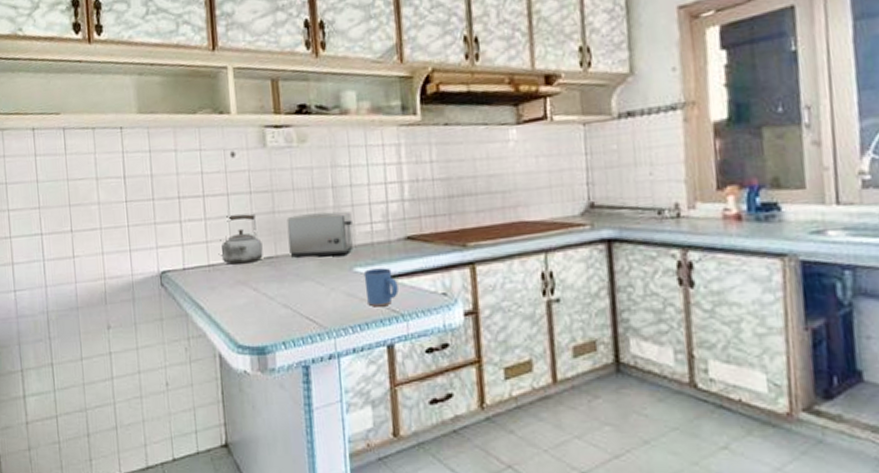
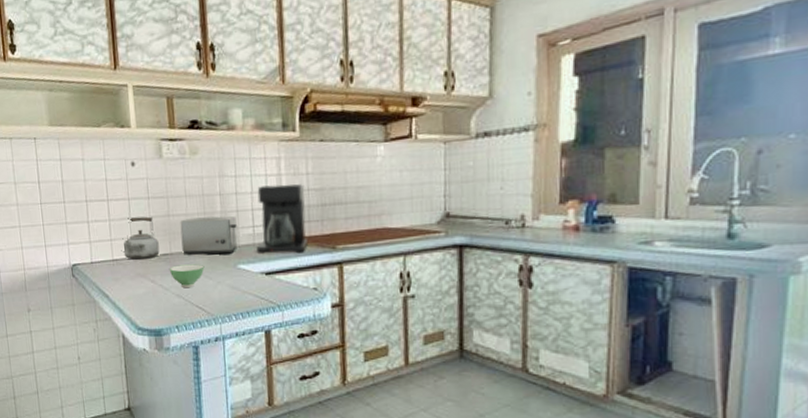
bowl: none [274,267,316,297] -> present [169,264,205,289]
mug: present [363,268,399,307] -> none [246,265,276,299]
coffee maker: none [374,173,435,254] -> present [256,184,309,254]

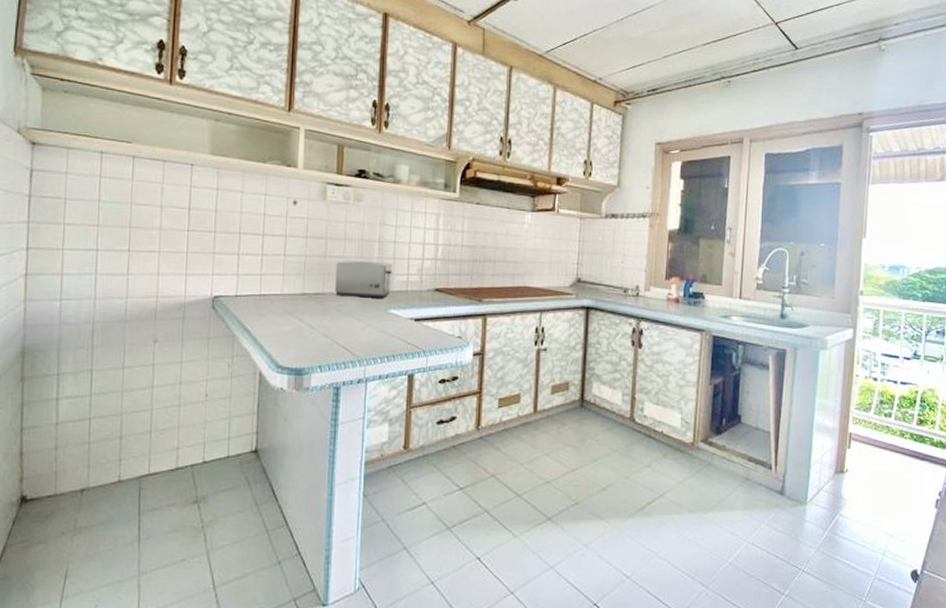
kettle: present [121,216,160,261] -> none [270,254,312,298]
bowl: present [169,264,205,289] -> none [318,305,356,329]
coffee maker: present [256,184,309,254] -> none [408,238,459,303]

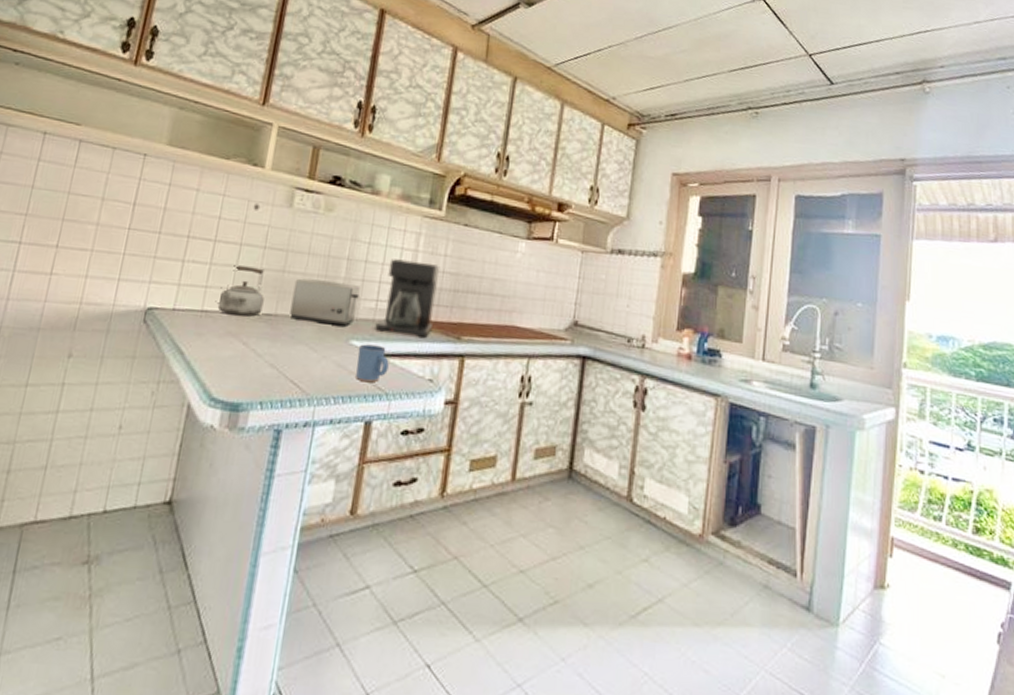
kettle: none [270,254,312,298] -> present [215,265,265,318]
mug: none [396,312,423,343] -> present [356,344,389,383]
coffee maker: none [408,238,459,303] -> present [375,259,440,338]

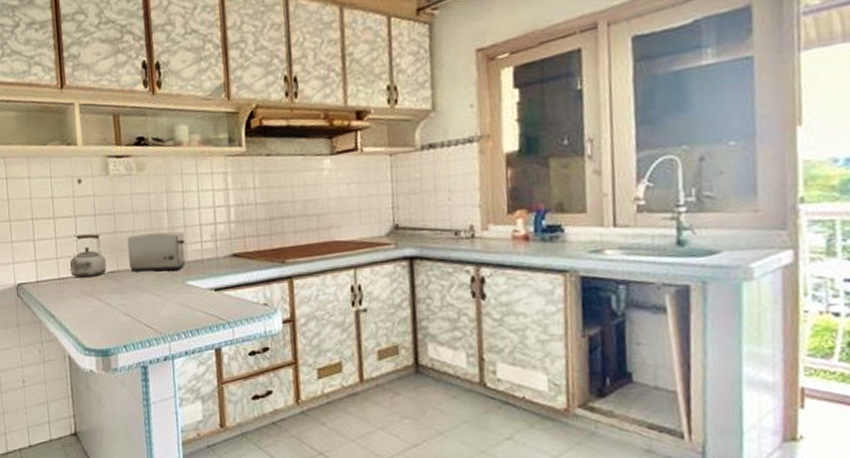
mug: present [356,344,389,383] -> none [194,281,225,316]
coffee maker: present [375,259,440,338] -> none [204,198,258,269]

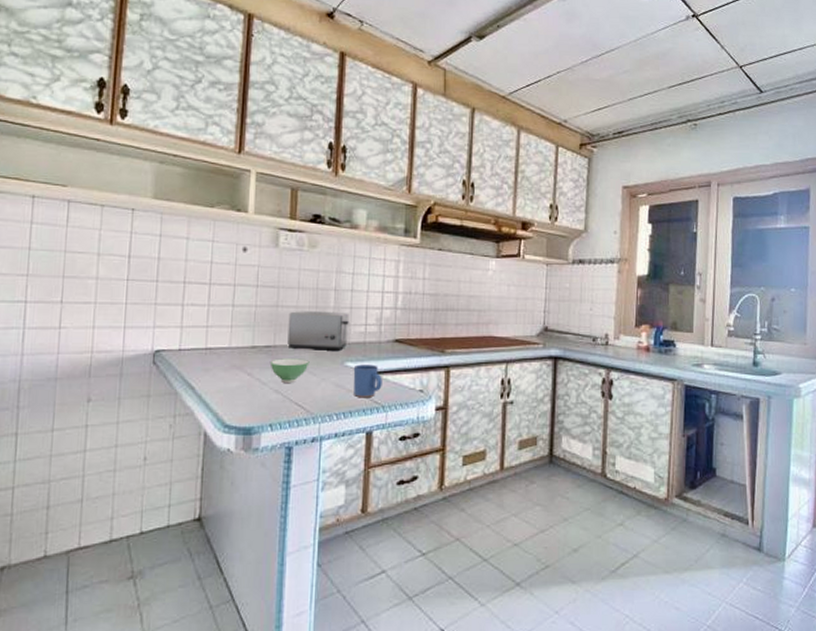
kettle: present [67,233,107,279] -> none [217,305,262,351]
bowl: none [116,281,153,307] -> present [269,358,310,384]
mug: none [194,281,225,316] -> present [353,364,382,398]

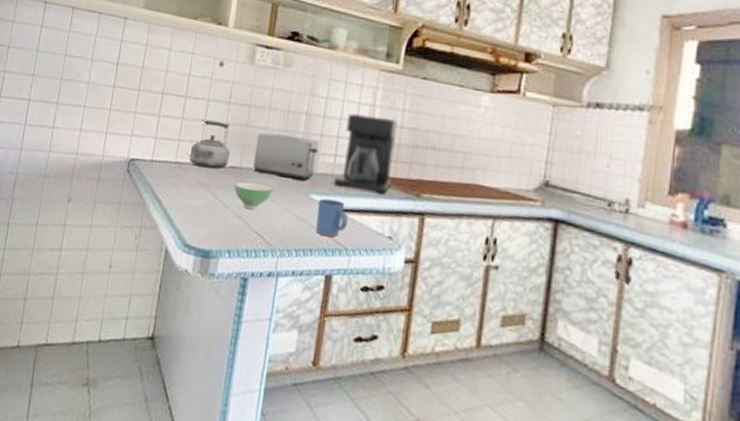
kettle: none [217,305,262,351] -> present [187,120,230,170]
coffee maker: none [366,286,420,355] -> present [333,113,398,194]

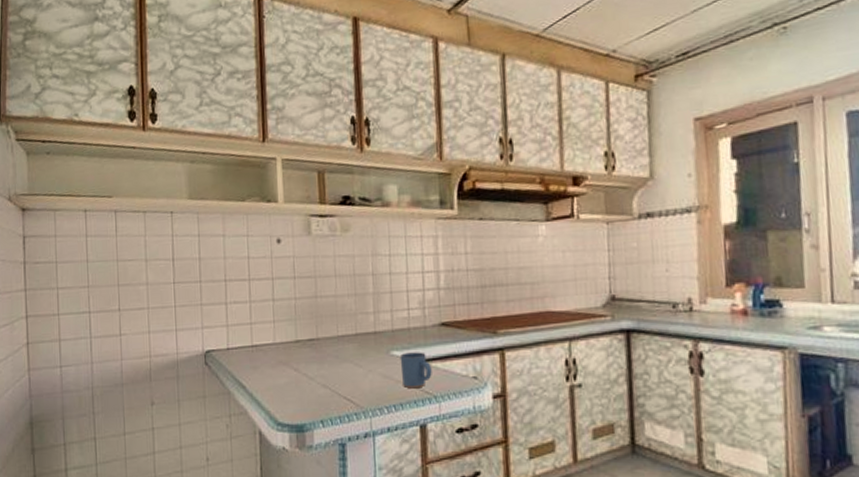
kettle: present [187,120,230,170] -> none [262,297,305,347]
bowl: present [234,181,274,210] -> none [314,350,354,378]
toaster: present [253,132,319,181] -> none [328,297,392,341]
coffee maker: present [333,113,398,194] -> none [411,264,468,339]

